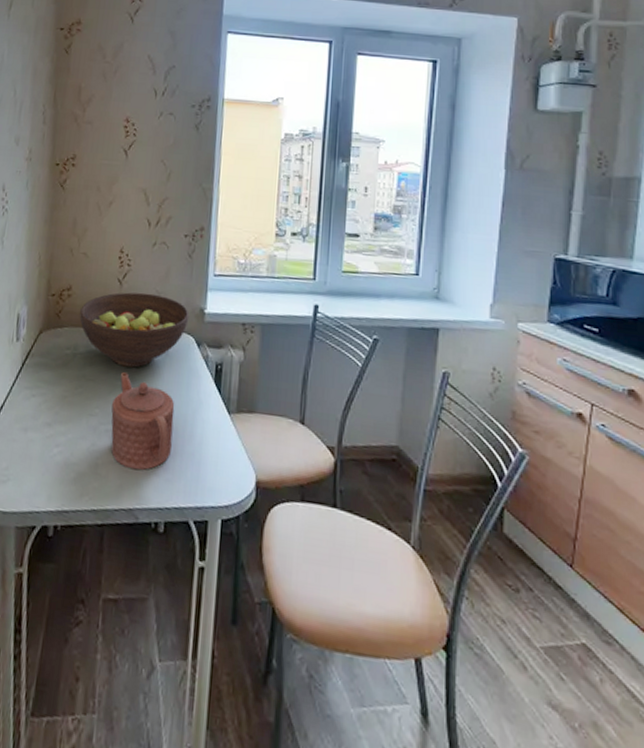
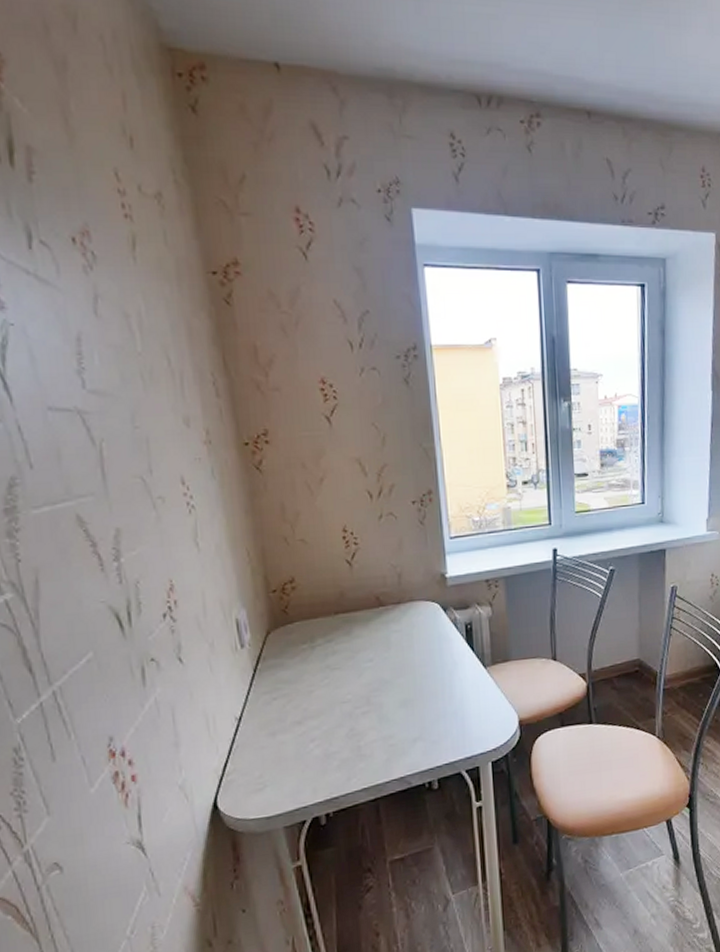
fruit bowl: present [79,292,189,368] -> none [310,568,431,648]
teapot: present [111,372,175,471] -> none [364,653,433,742]

